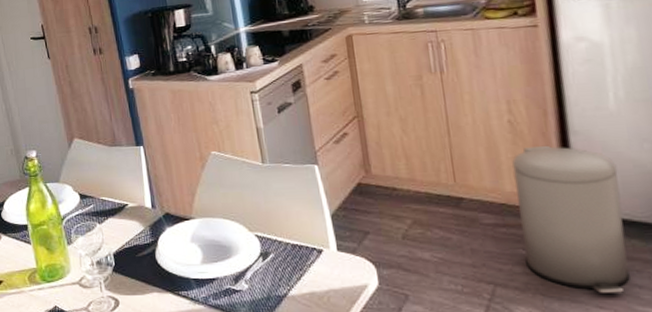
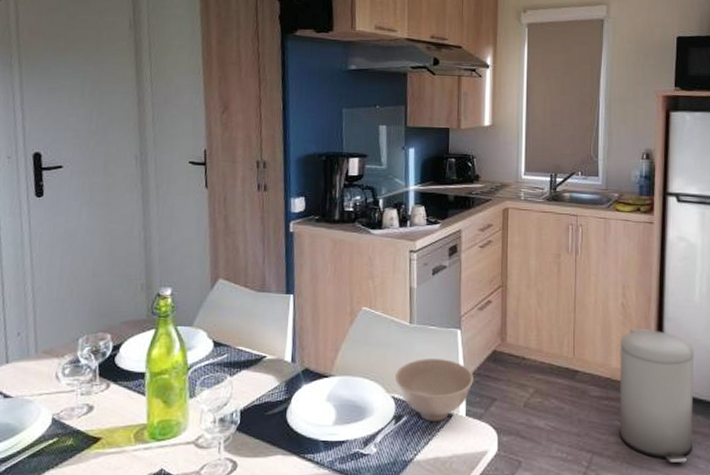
bowl: none [255,195,340,257] -> present [395,359,473,422]

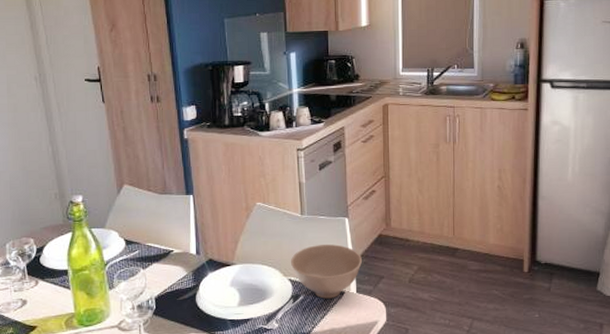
pedal bin: present [619,328,694,464] -> none [497,207,567,324]

